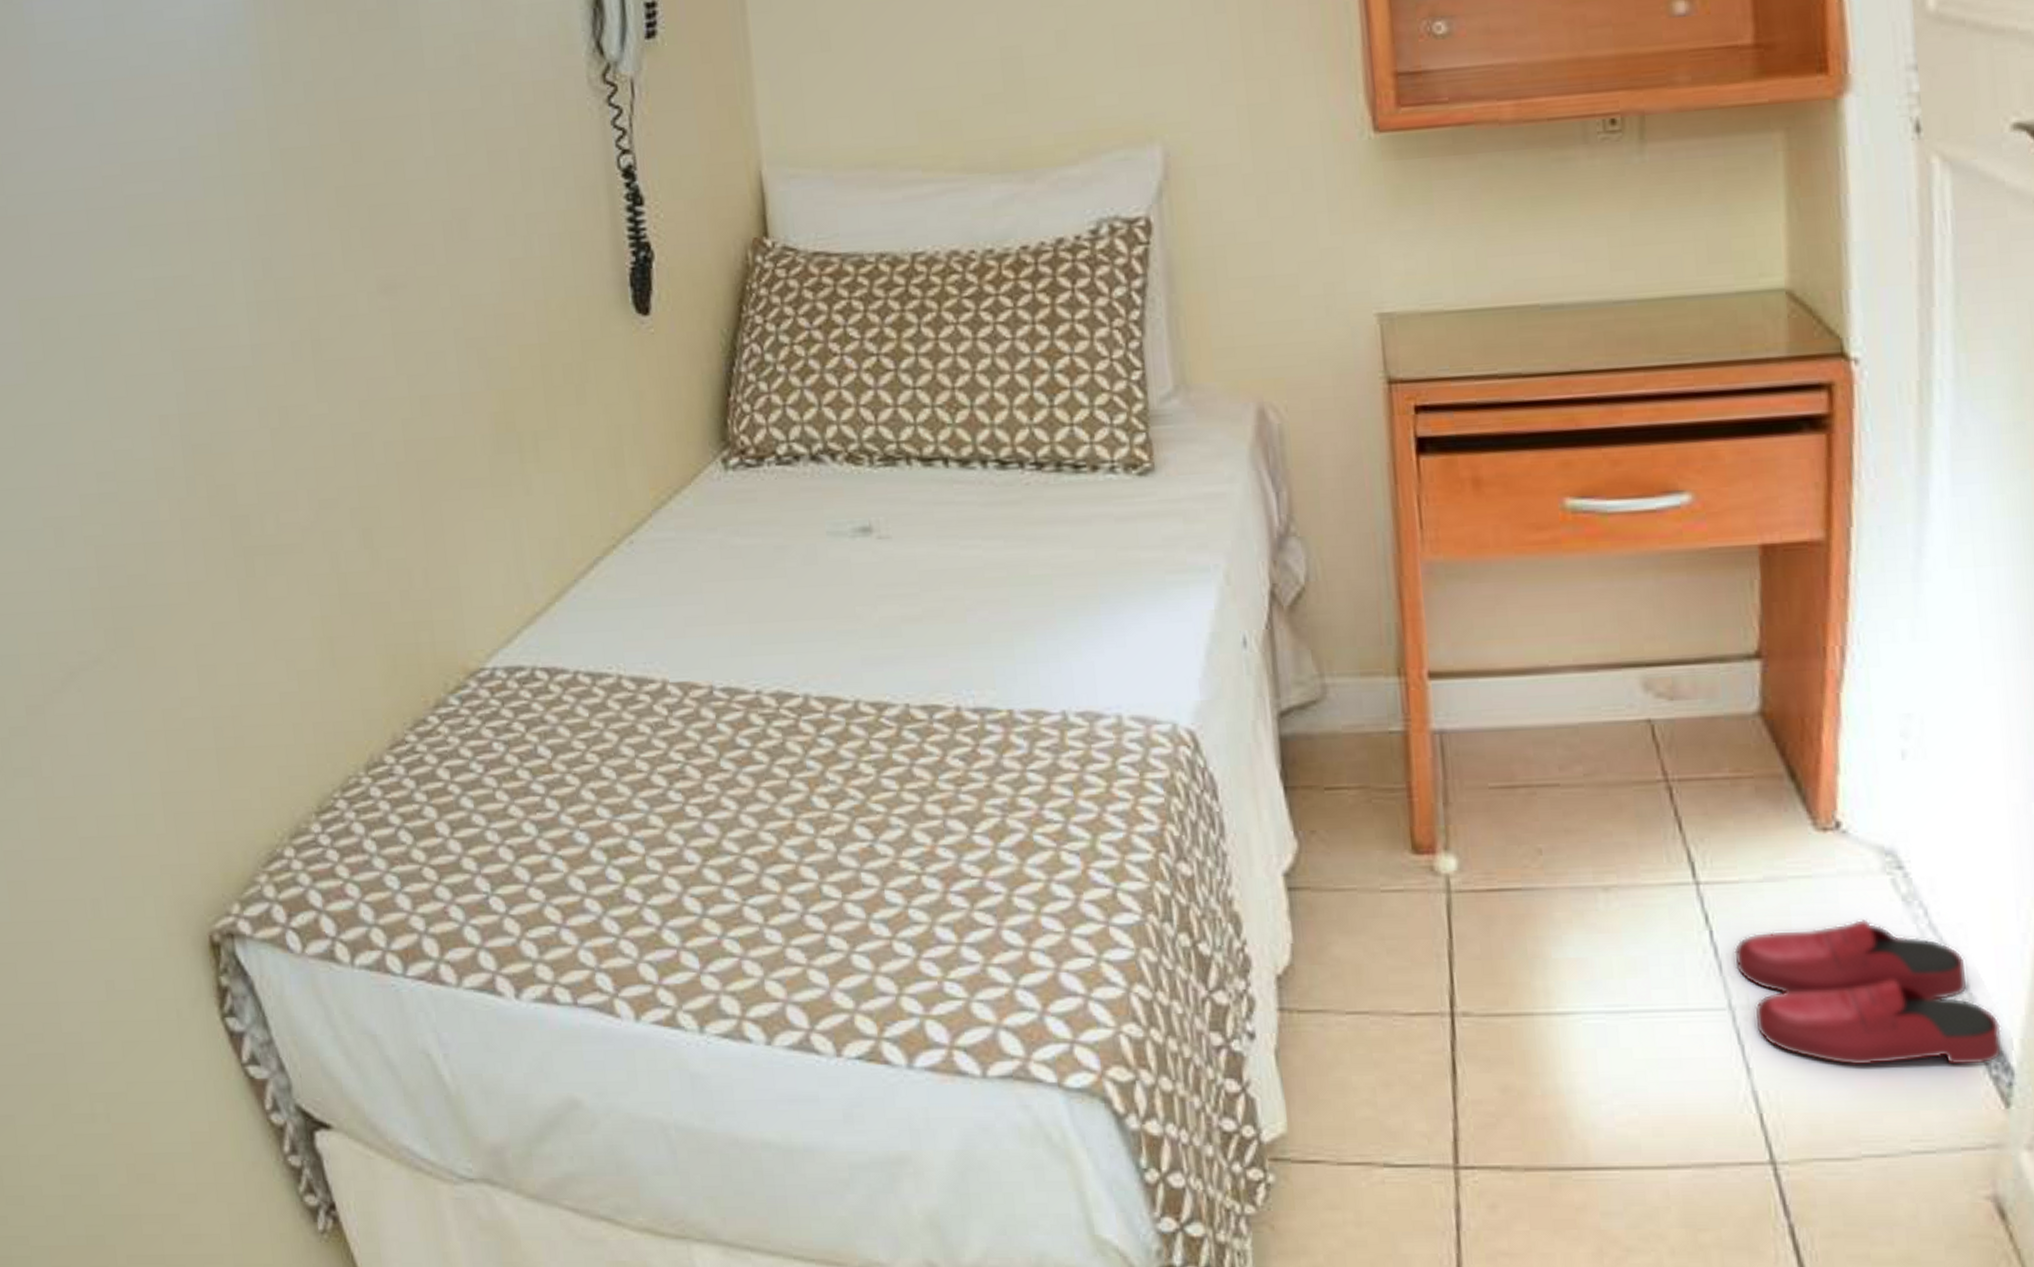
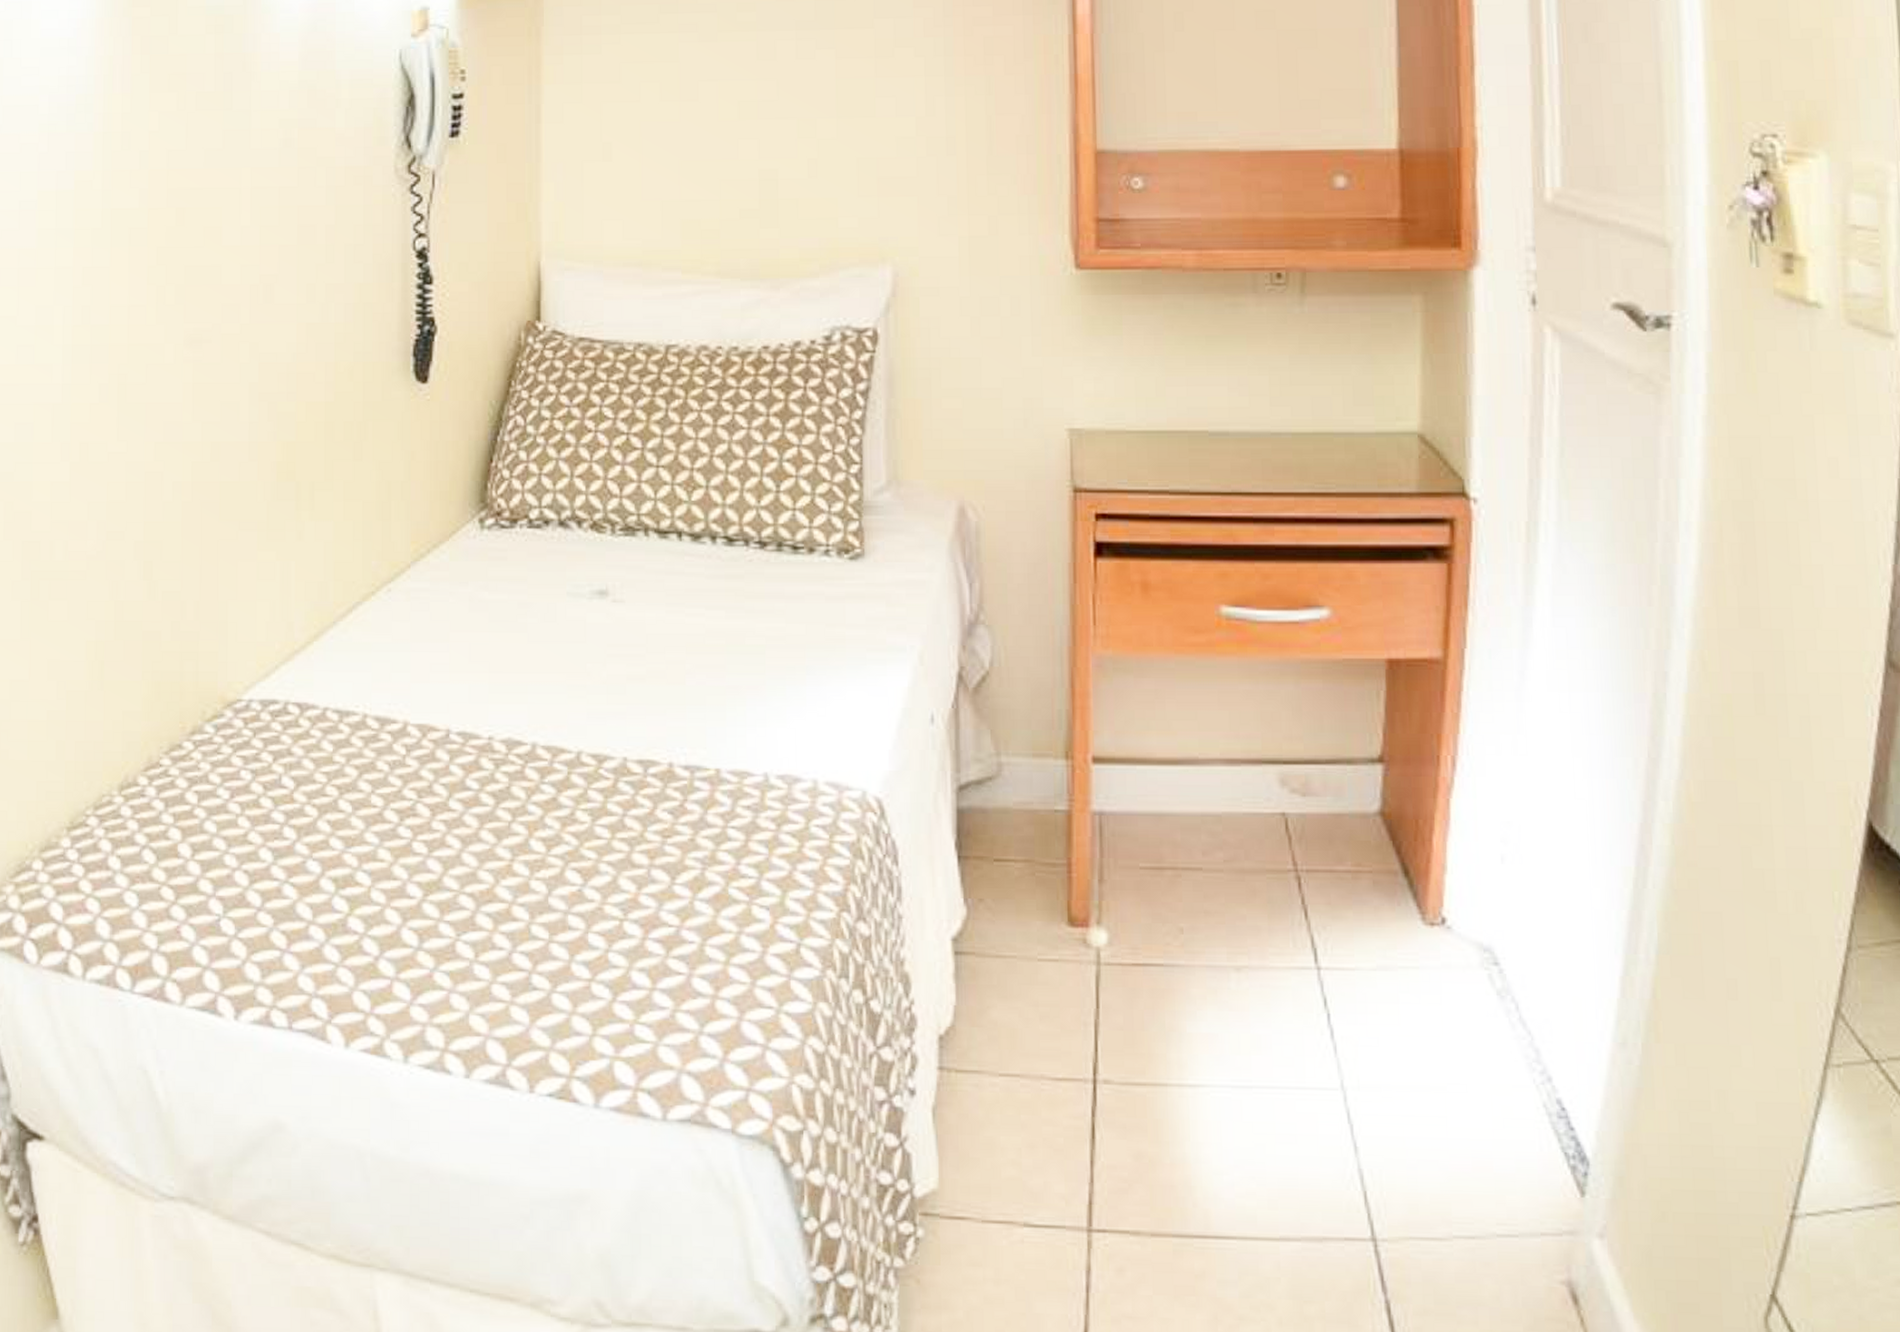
slippers: present [1734,919,2003,1066] -> none [1348,1010,1580,1155]

